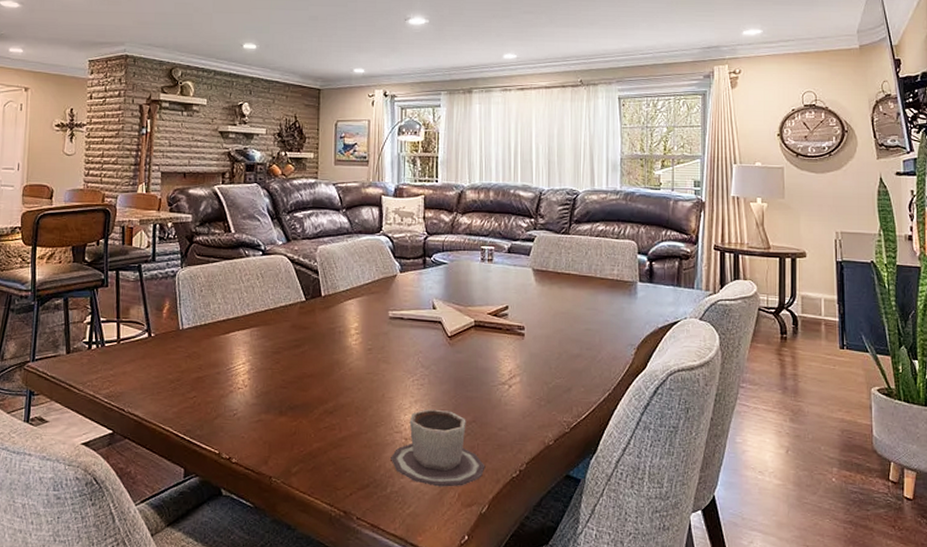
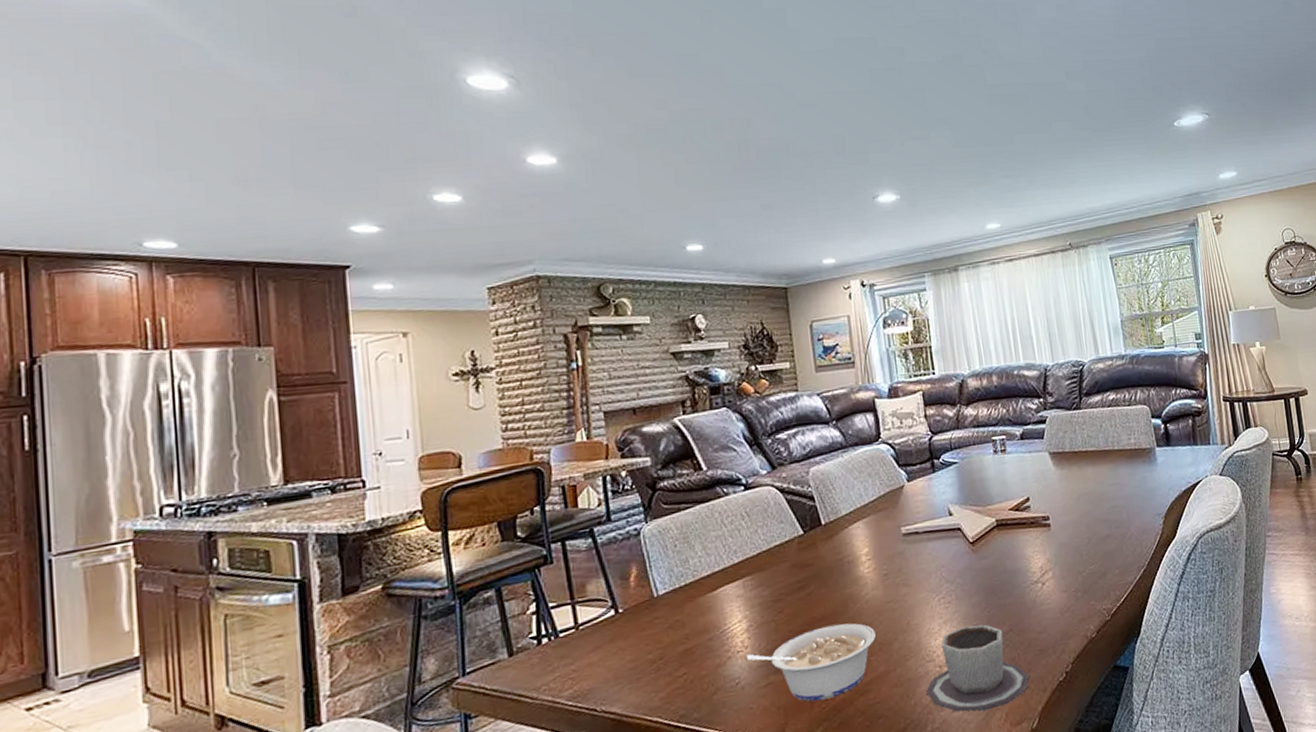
legume: none [244,382,354,445] -> present [746,623,876,702]

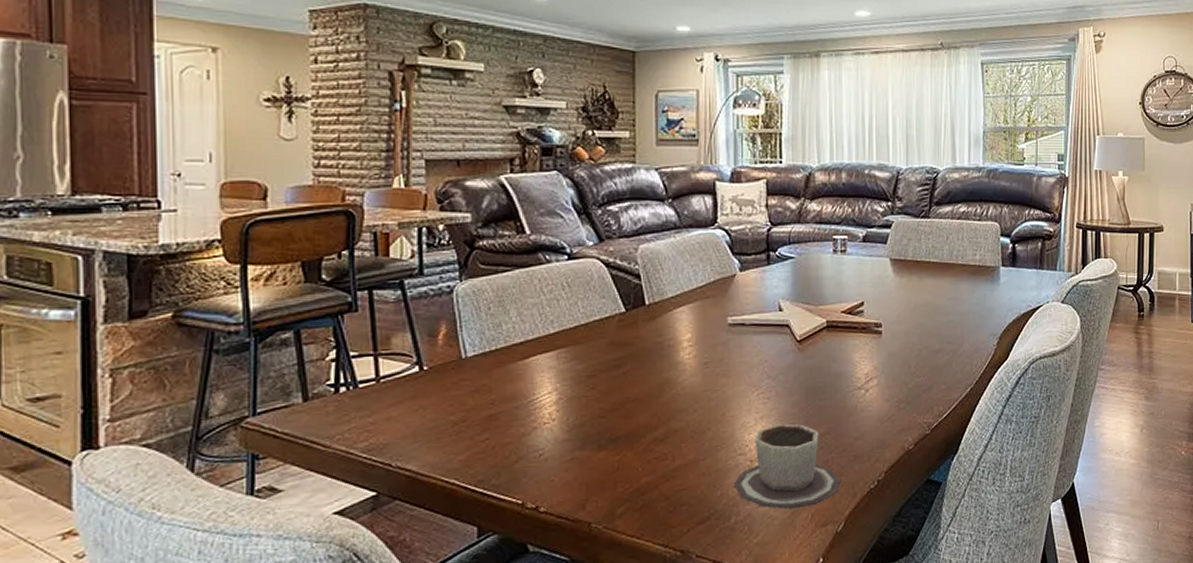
legume: present [746,623,876,702] -> none [552,407,688,482]

